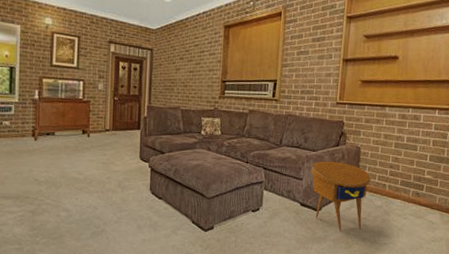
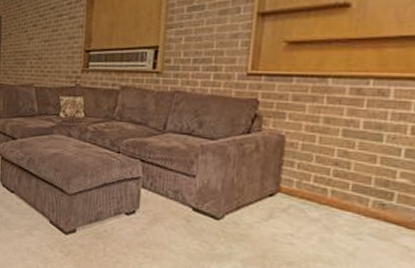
side table: present [311,160,371,231] -> none [208,152,301,250]

